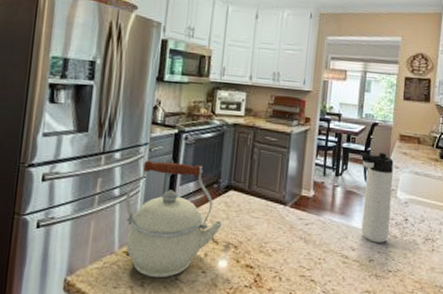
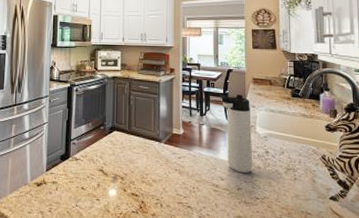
kettle: present [125,160,223,278] -> none [34,109,111,205]

